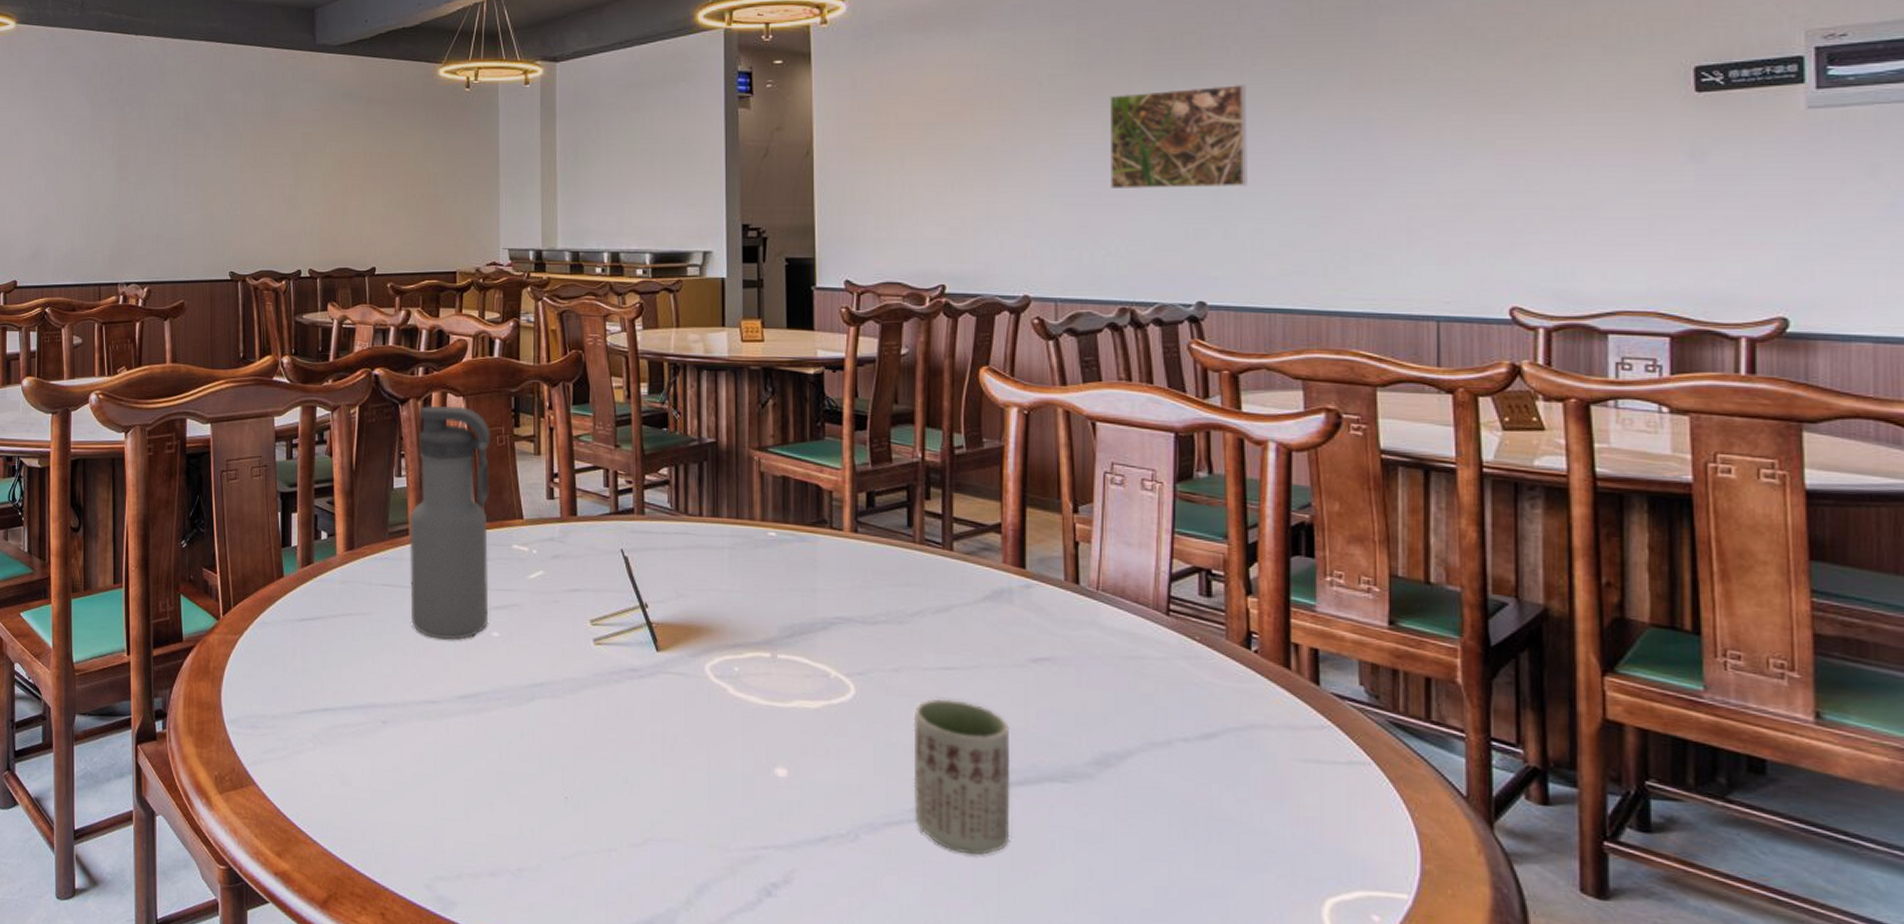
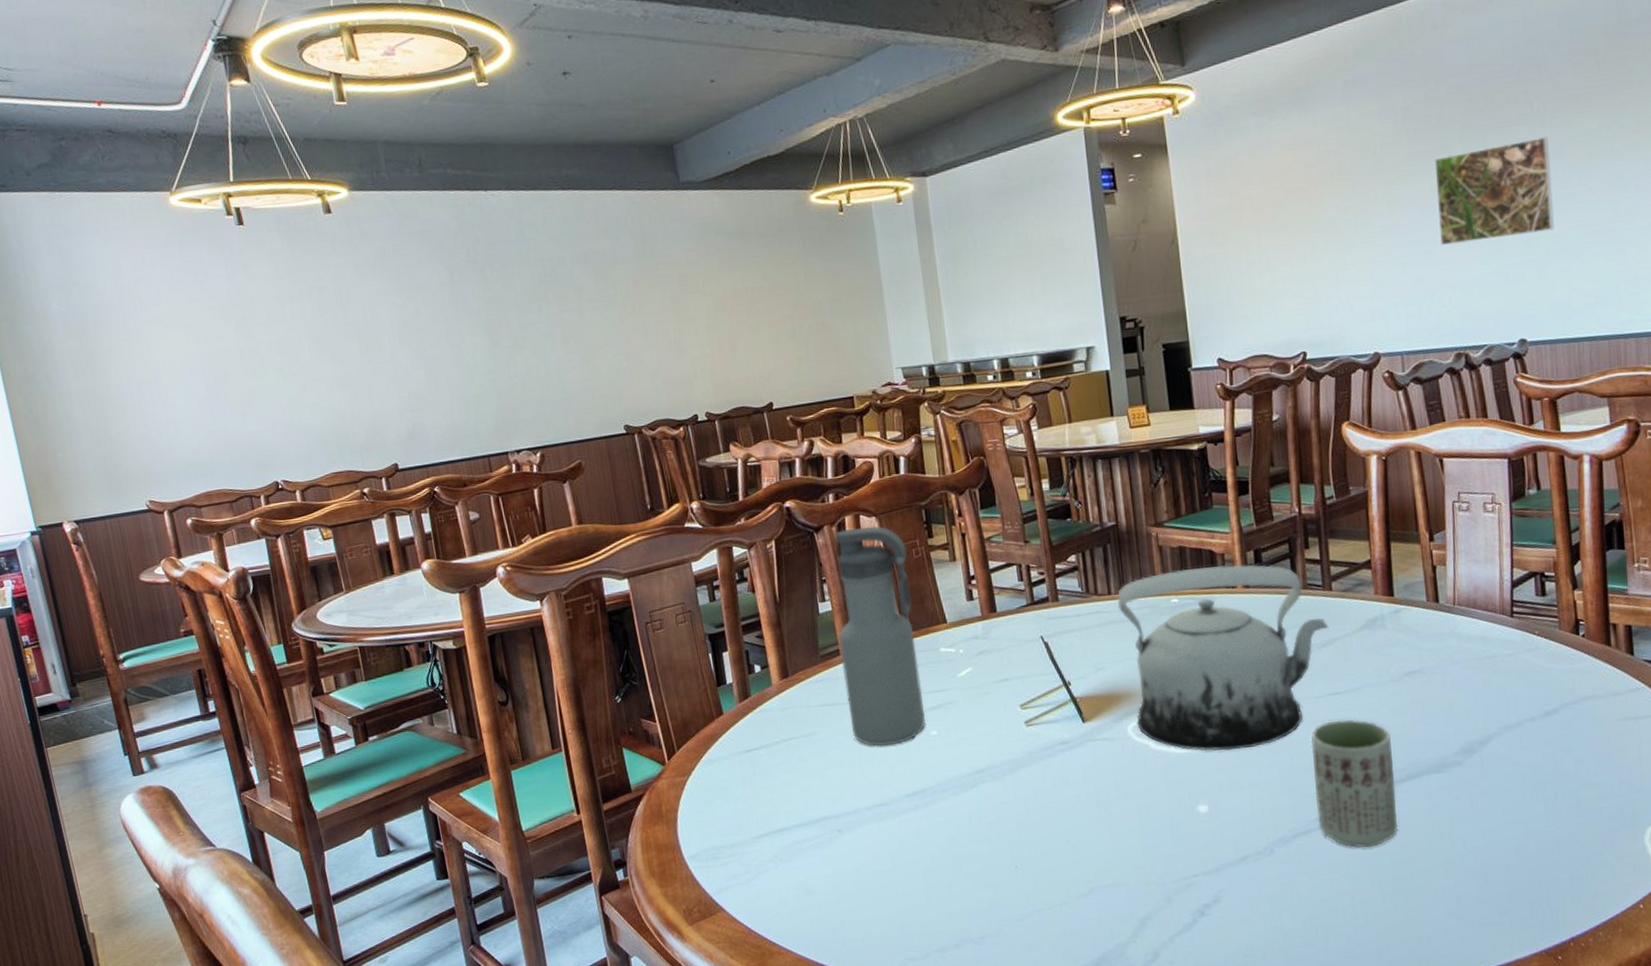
teapot: none [708,500,946,713] -> present [1117,564,1329,751]

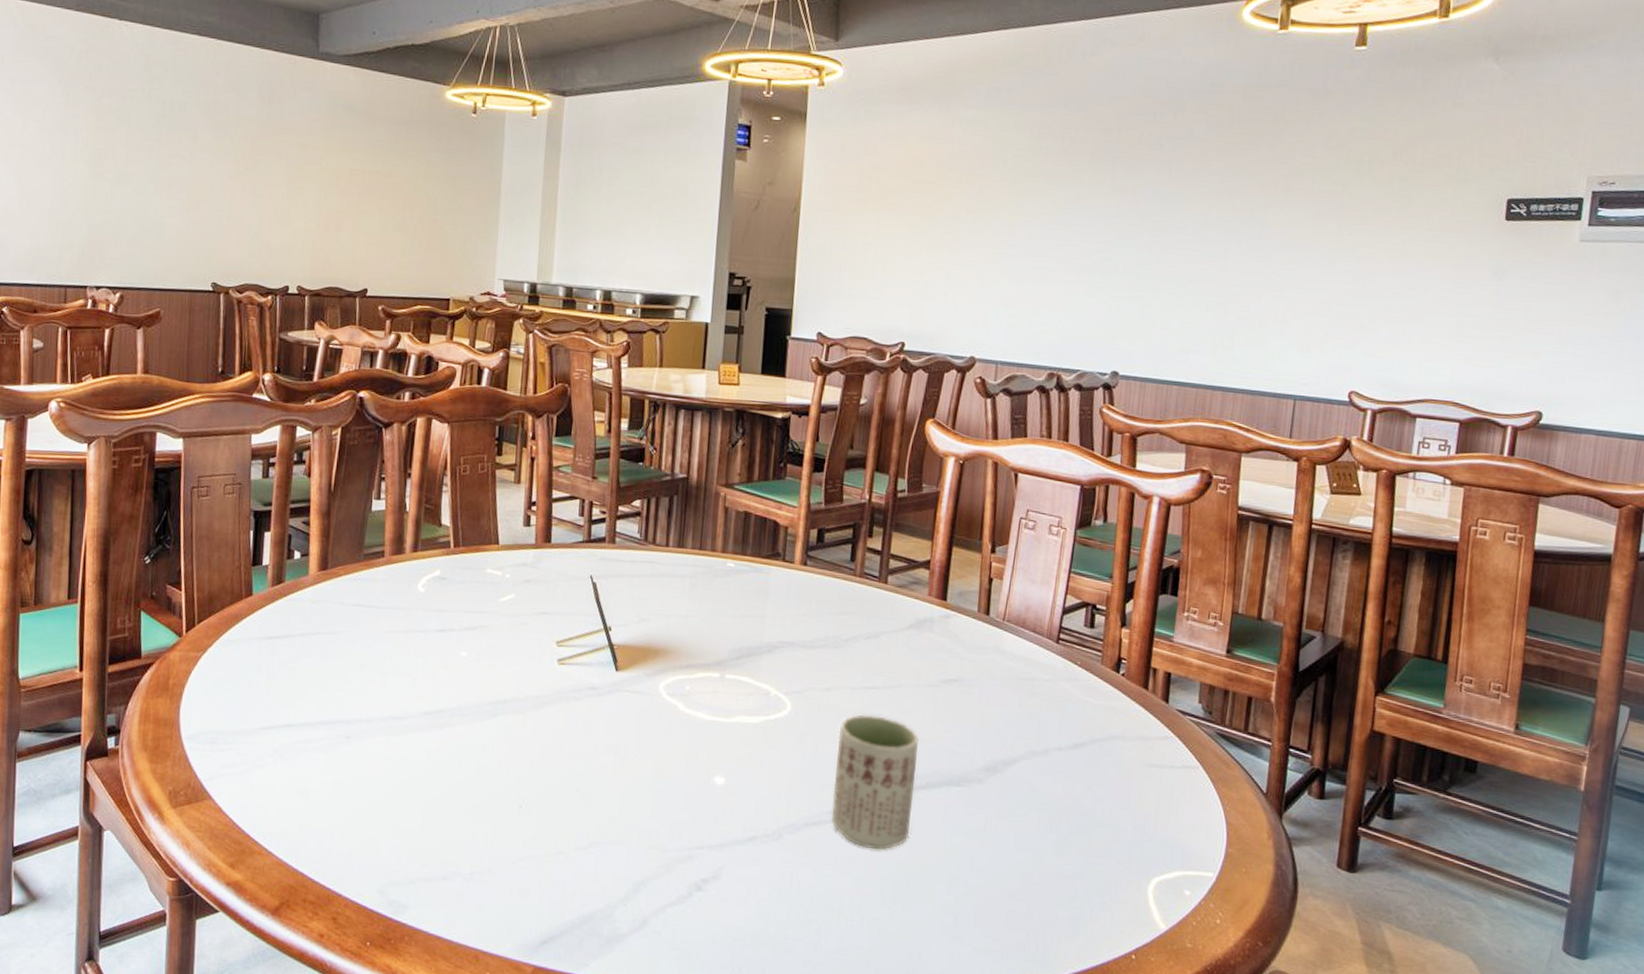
water bottle: present [835,525,926,746] -> none [381,431,473,659]
teapot: present [1117,564,1329,751] -> none [670,534,878,727]
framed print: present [1434,137,1554,245] -> none [1053,179,1173,272]

